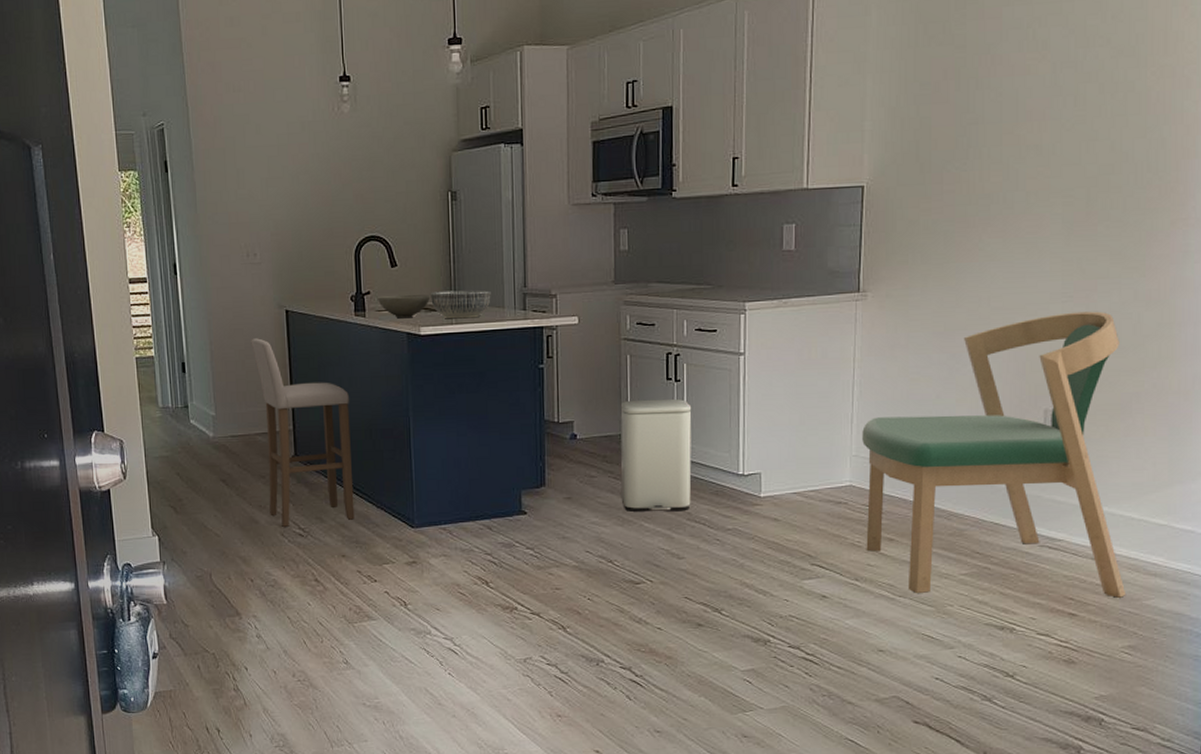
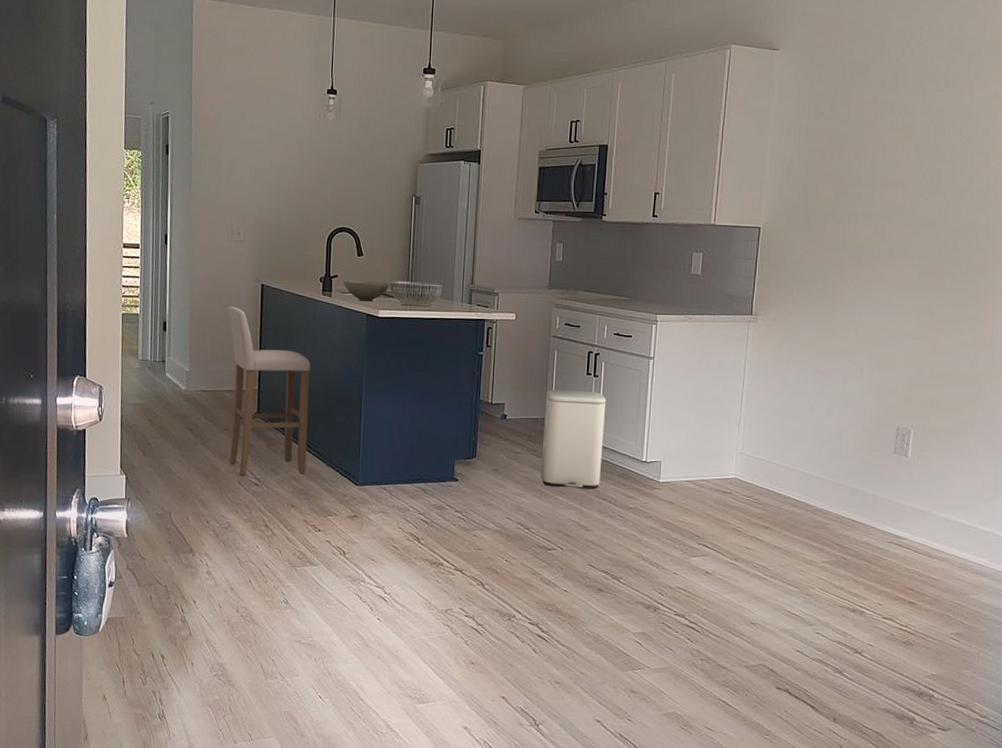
dining chair: present [862,311,1127,598] -> none [745,348,959,591]

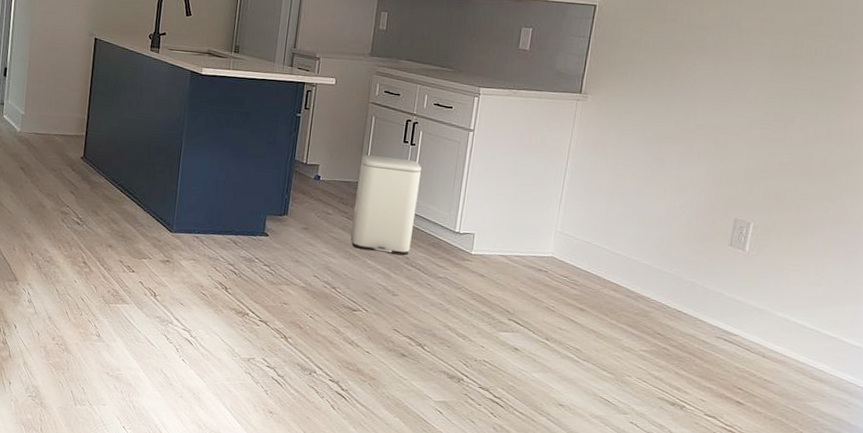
bar stool: present [227,306,311,476] -> none [55,57,135,218]
bowl: present [343,279,390,302] -> none [170,37,215,59]
bowl: present [390,280,443,307] -> none [215,40,266,67]

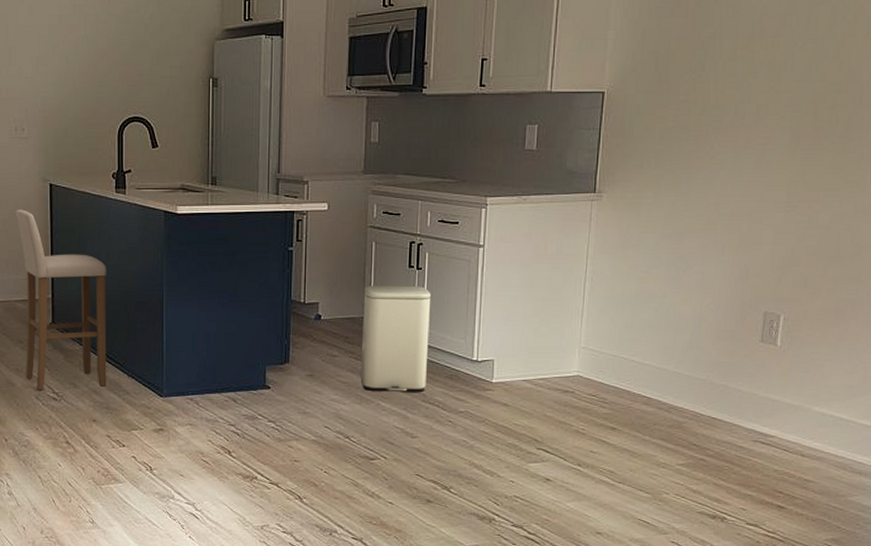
bar stool: none [55,57,135,218] -> present [15,209,107,390]

